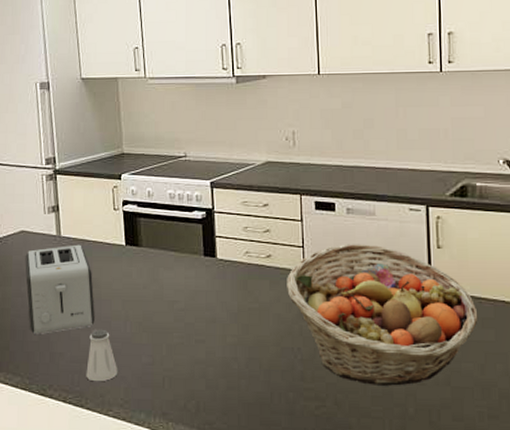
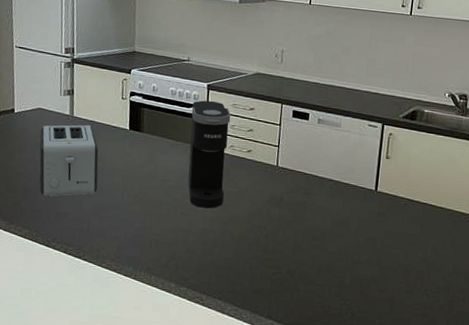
saltshaker: present [86,329,118,382] -> none [85,196,114,240]
coffee maker: none [195,200,245,332] -> present [188,100,231,209]
fruit basket: present [287,244,478,386] -> none [261,147,410,263]

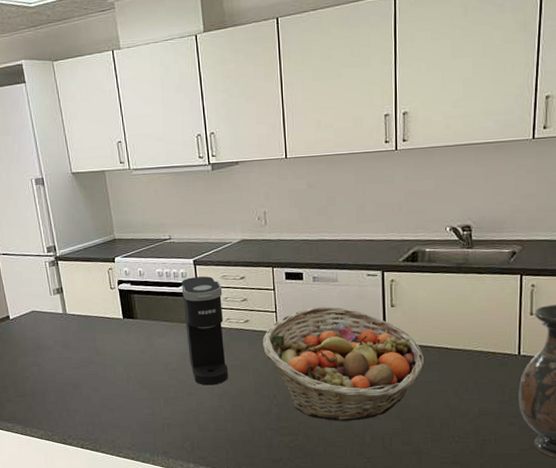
toaster: present [39,125,99,196] -> none [37,320,102,396]
fruit basket: none [261,147,410,263] -> present [263,306,425,421]

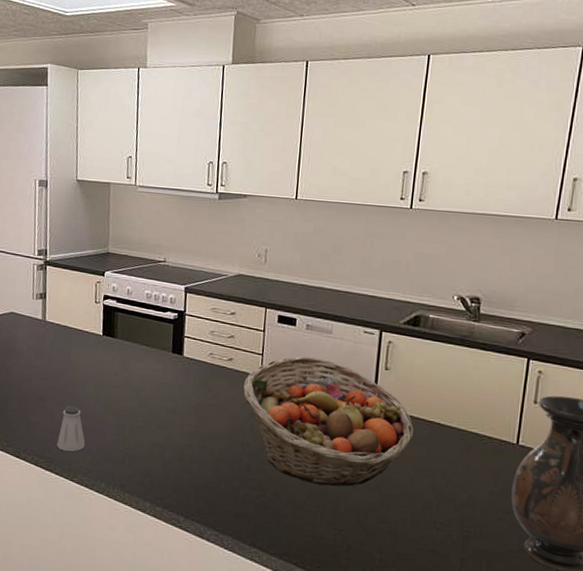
saltshaker: none [98,388,125,431] -> present [57,406,86,452]
coffee maker: present [181,276,229,386] -> none [164,304,210,422]

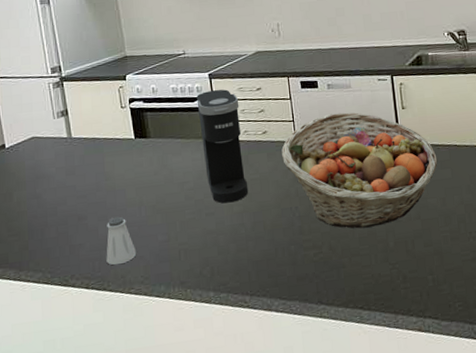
coffee maker: none [164,304,210,422] -> present [196,89,249,204]

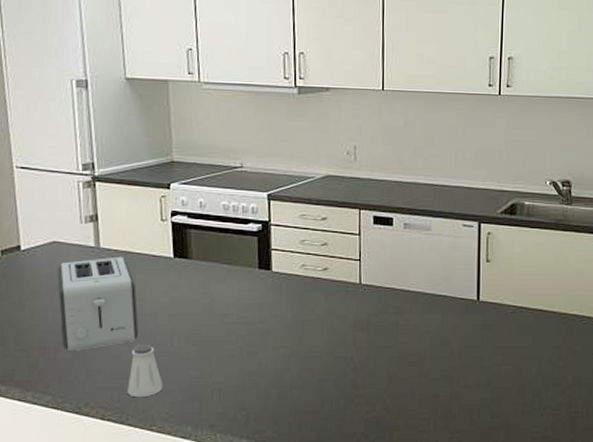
toaster: none [37,143,111,231] -> present [57,256,138,351]
coffee maker: present [196,89,249,204] -> none [250,213,300,343]
fruit basket: present [281,112,438,229] -> none [342,257,519,389]

